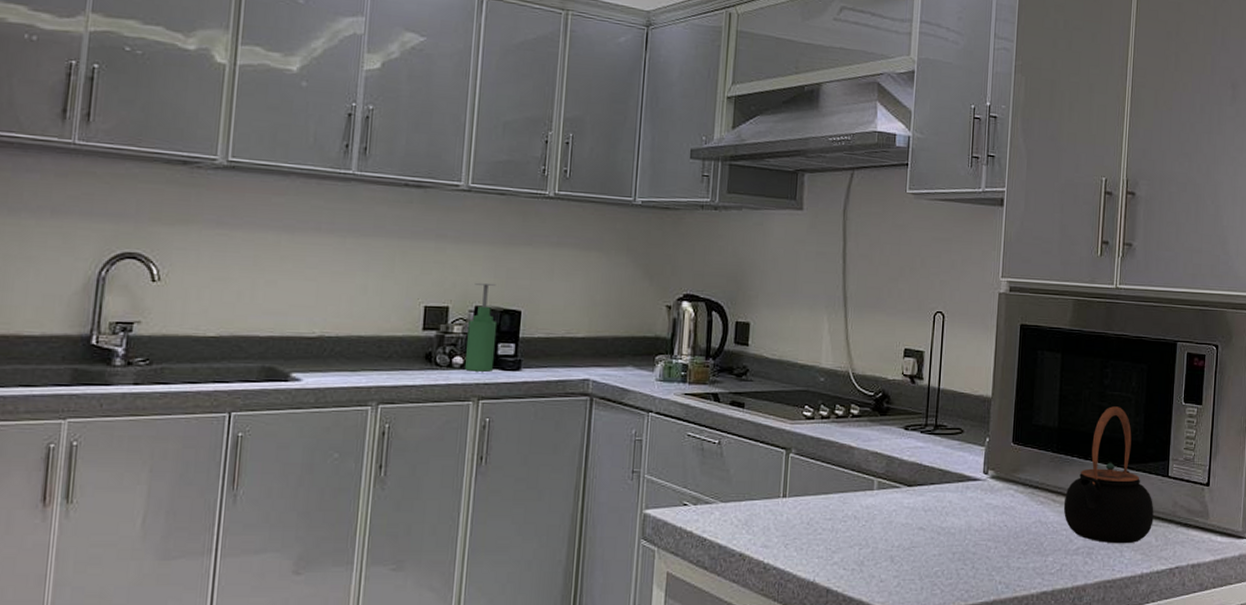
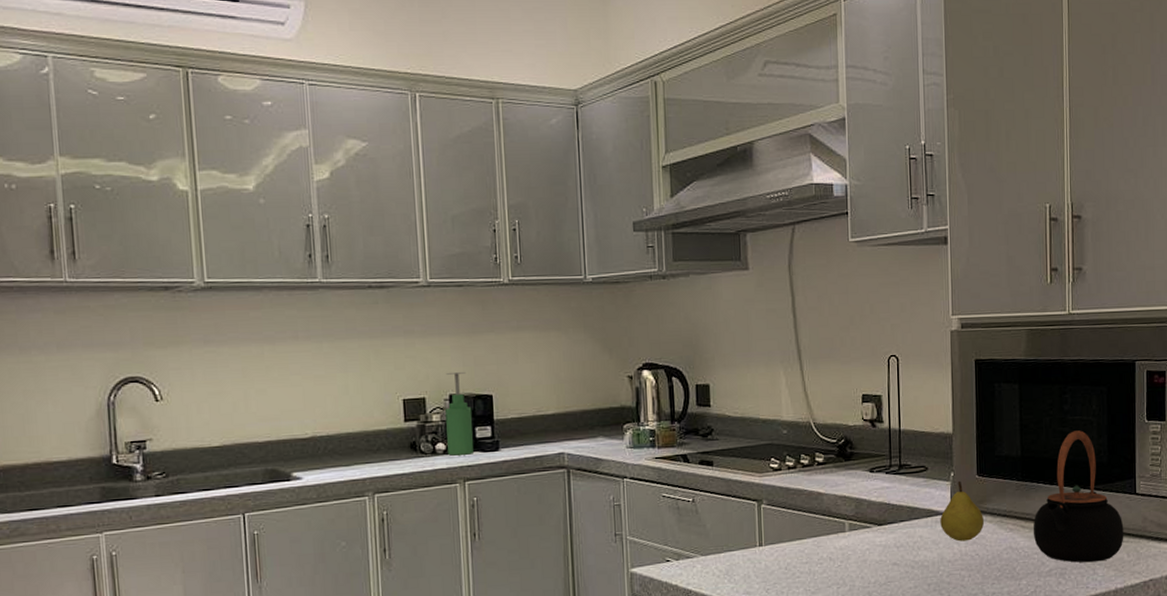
fruit: none [971,447,1016,511] -> present [940,480,985,542]

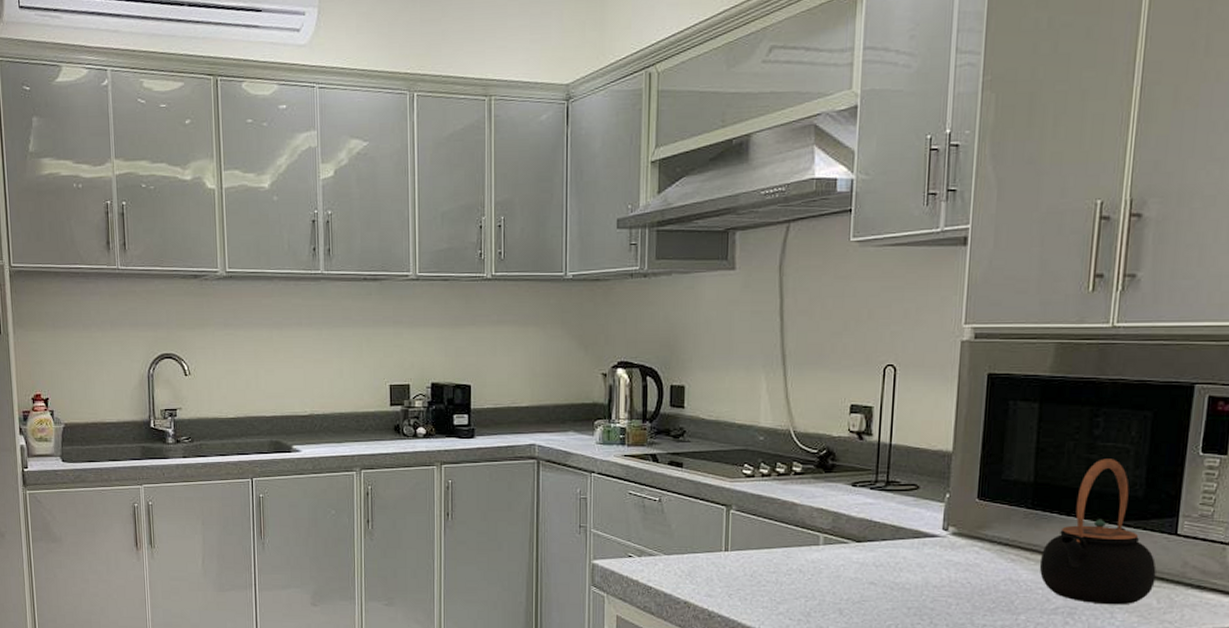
soap dispenser: present [445,371,473,456] -> none [427,361,451,440]
fruit: present [940,480,985,542] -> none [928,503,982,567]

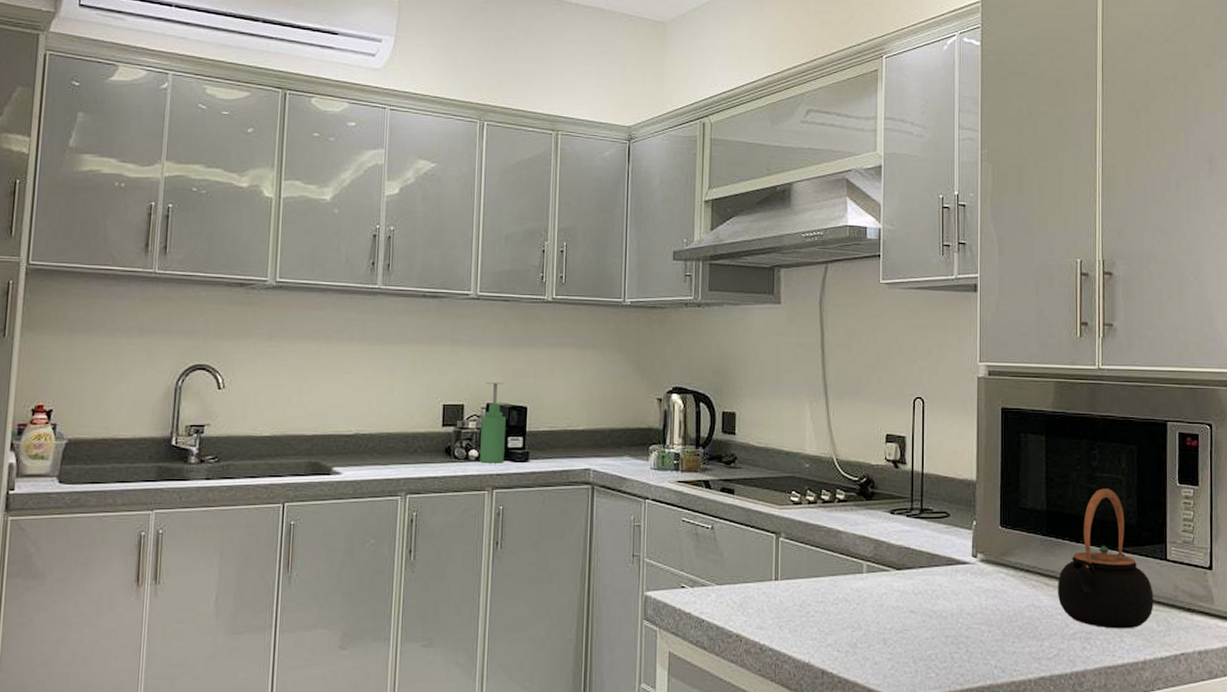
soap dispenser: none [427,361,451,440] -> present [480,381,506,463]

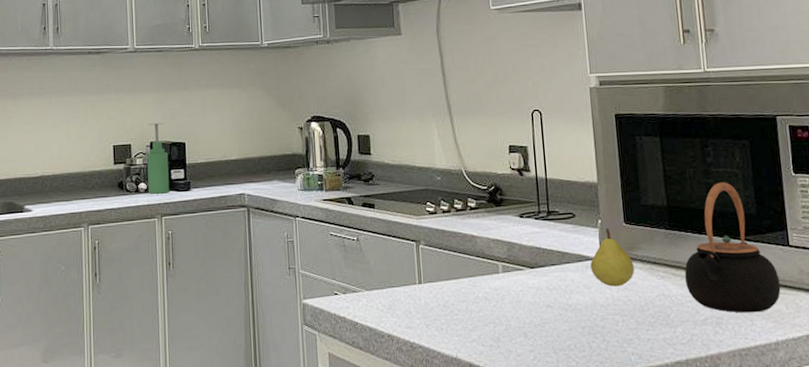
fruit: none [961,530,1007,594] -> present [590,228,635,287]

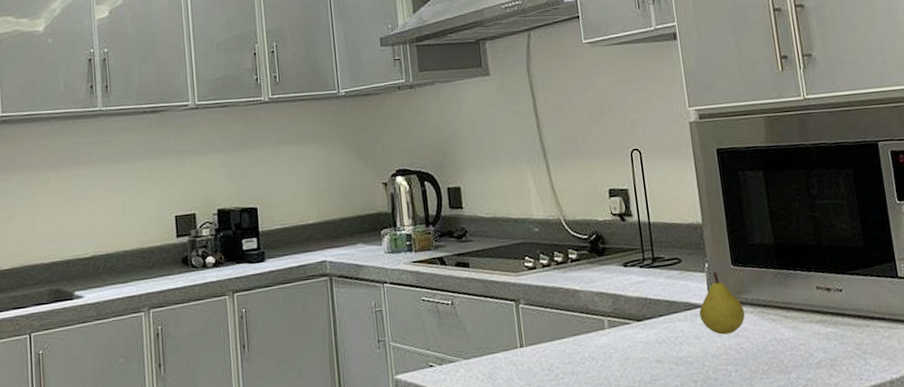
soap dispenser: present [147,122,169,194] -> none [214,186,241,269]
teapot: present [684,182,781,313] -> none [795,214,893,353]

